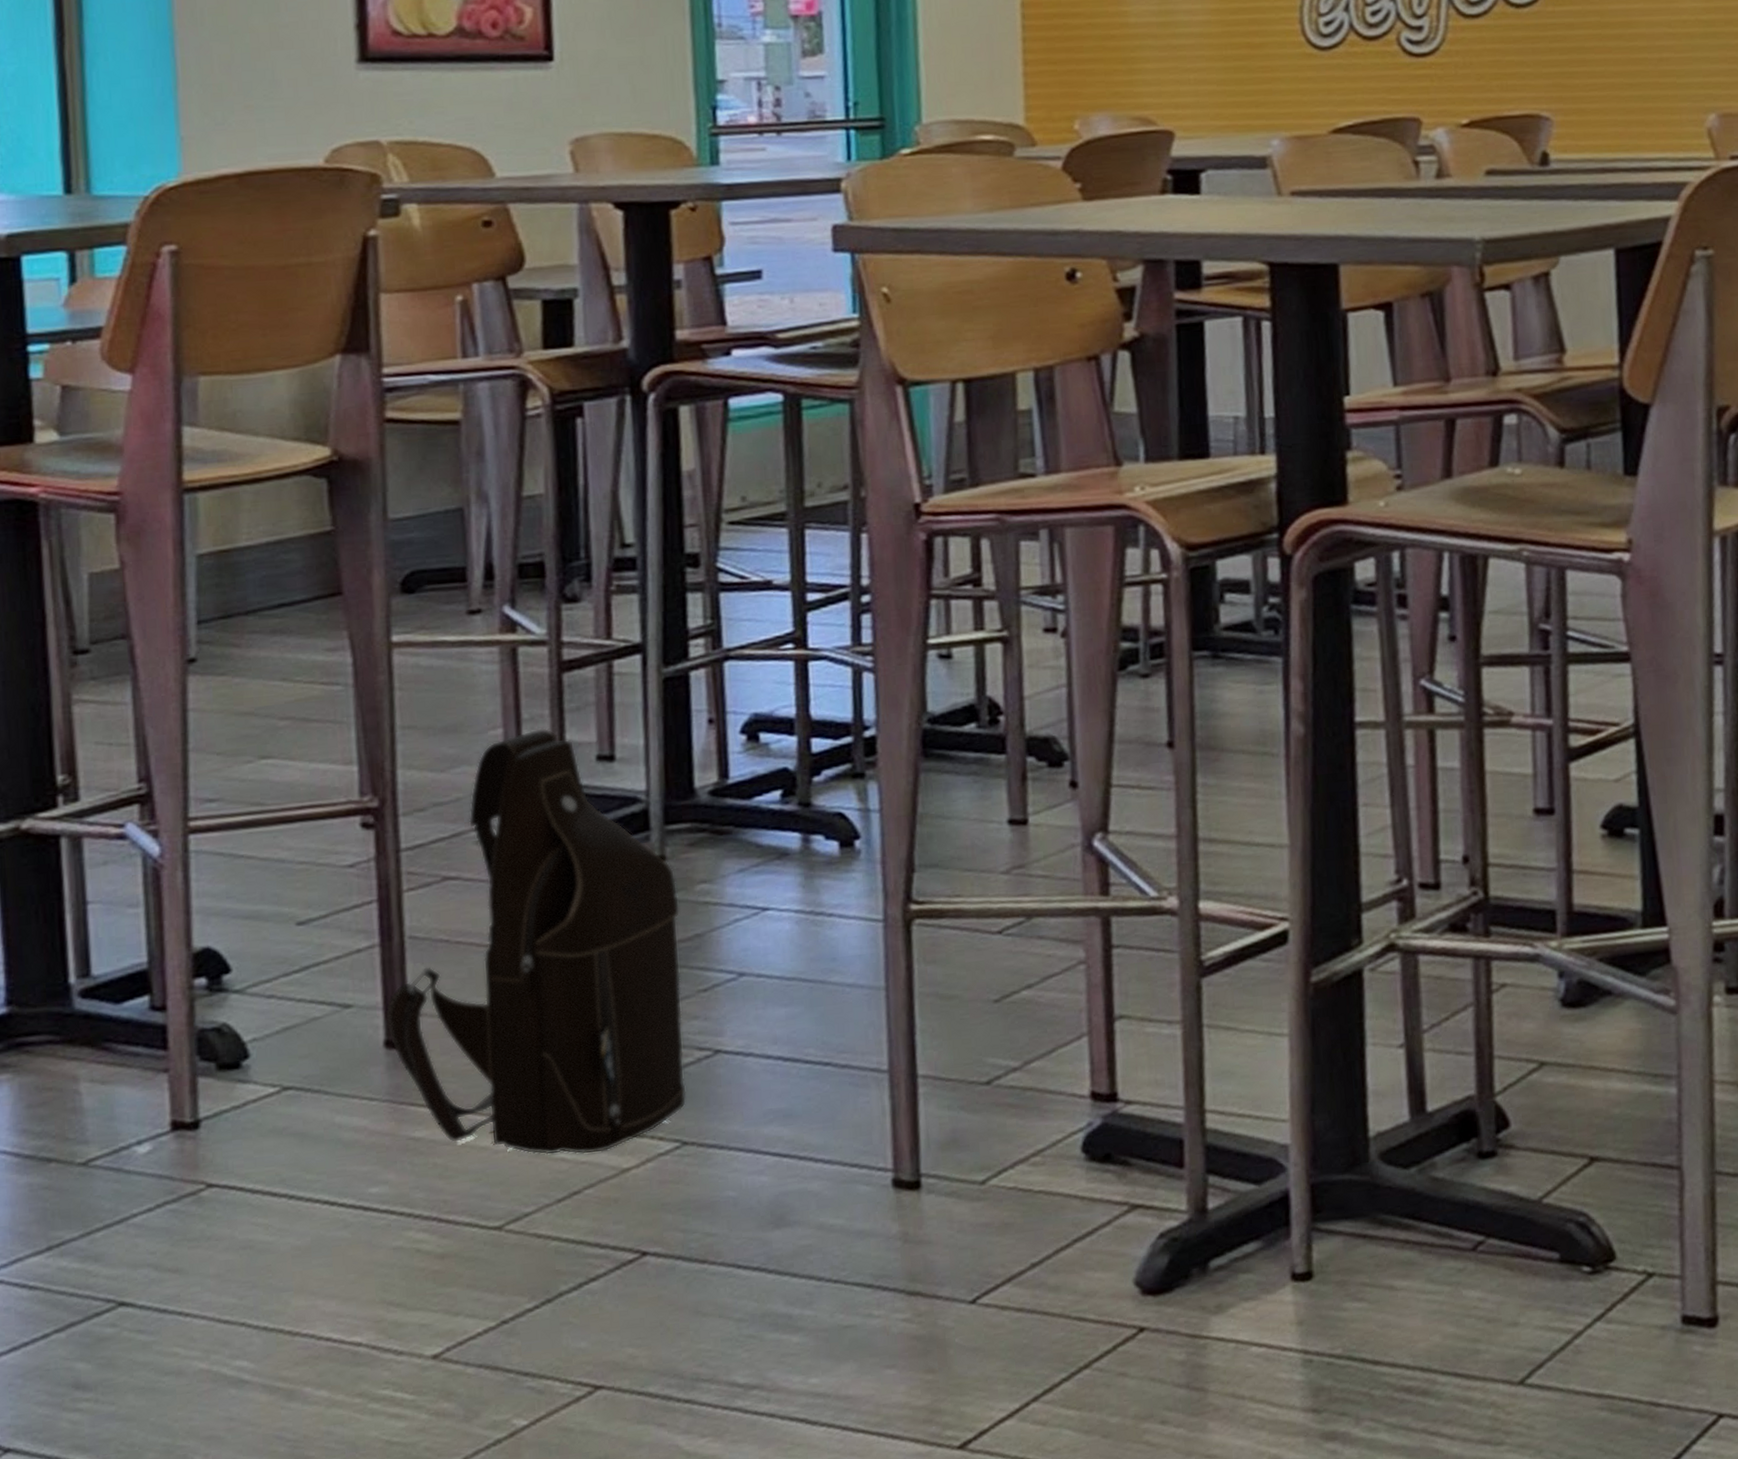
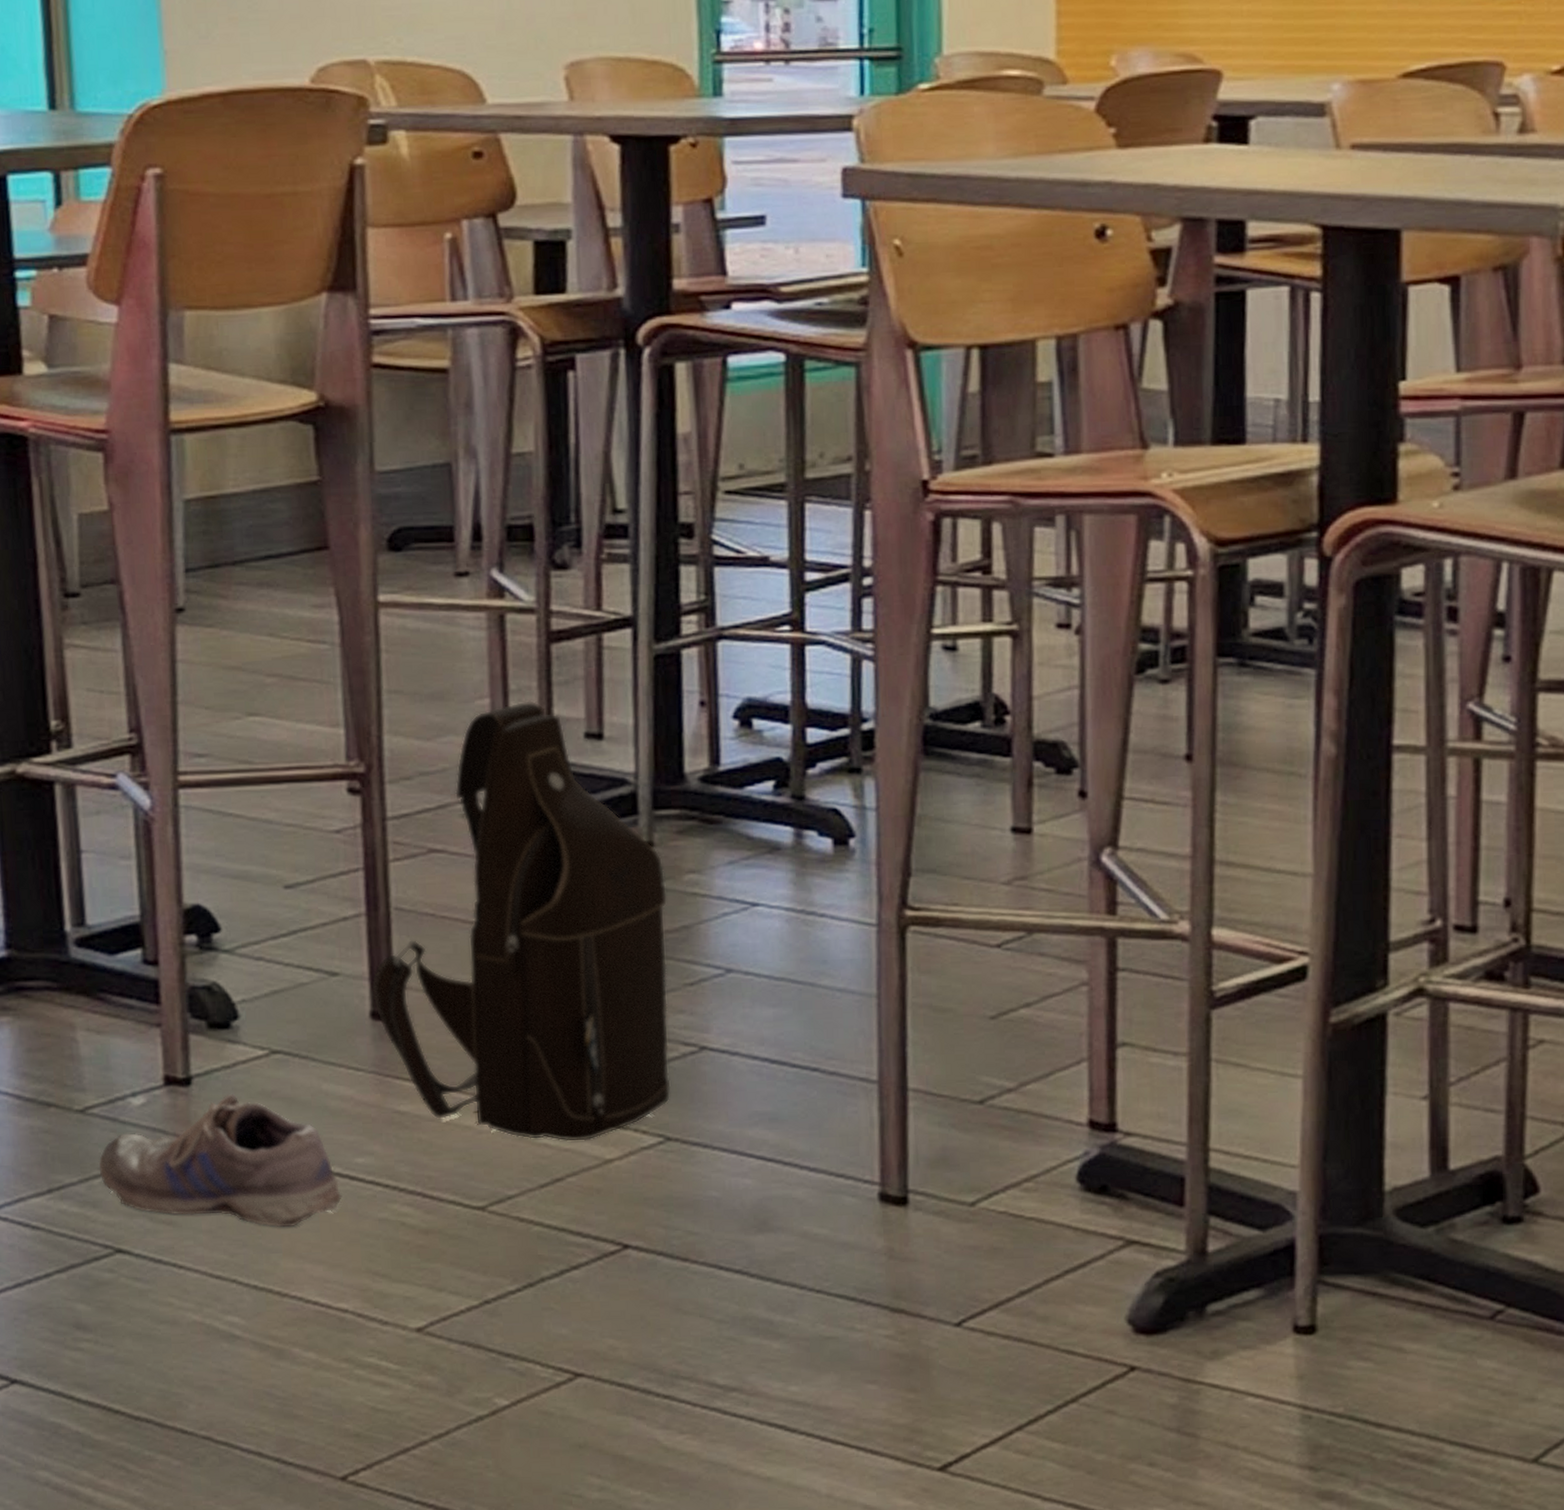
shoe: none [101,1134,356,1266] -> present [98,1094,342,1228]

